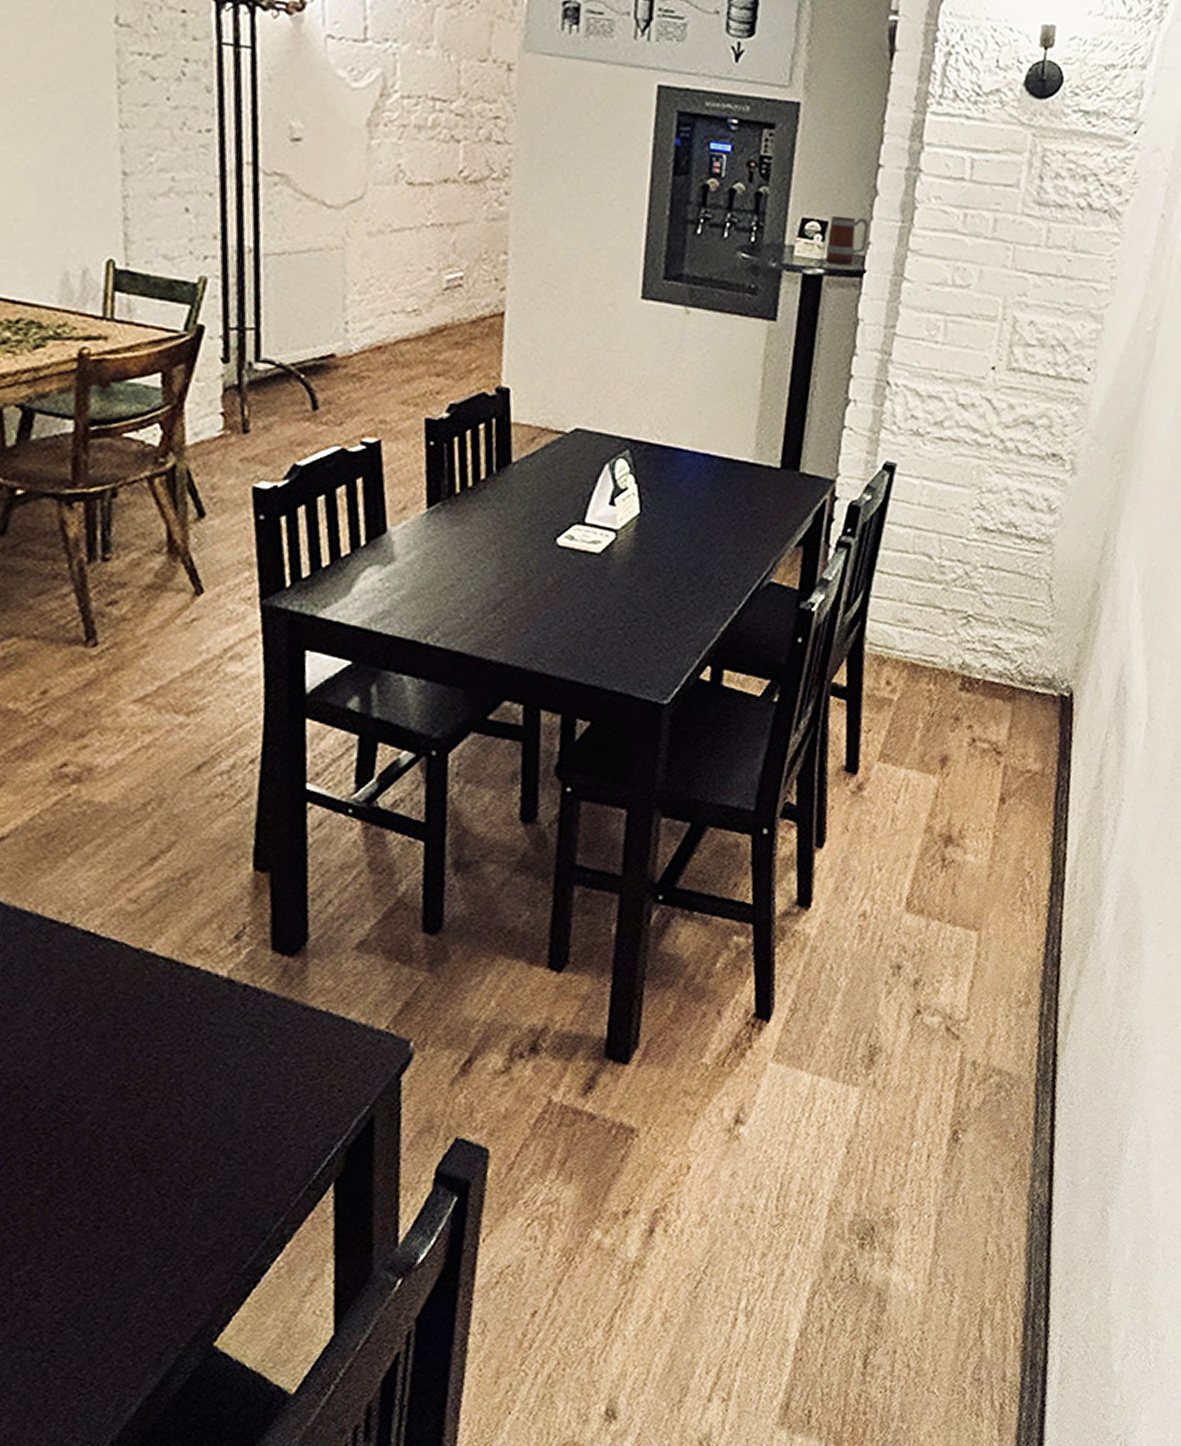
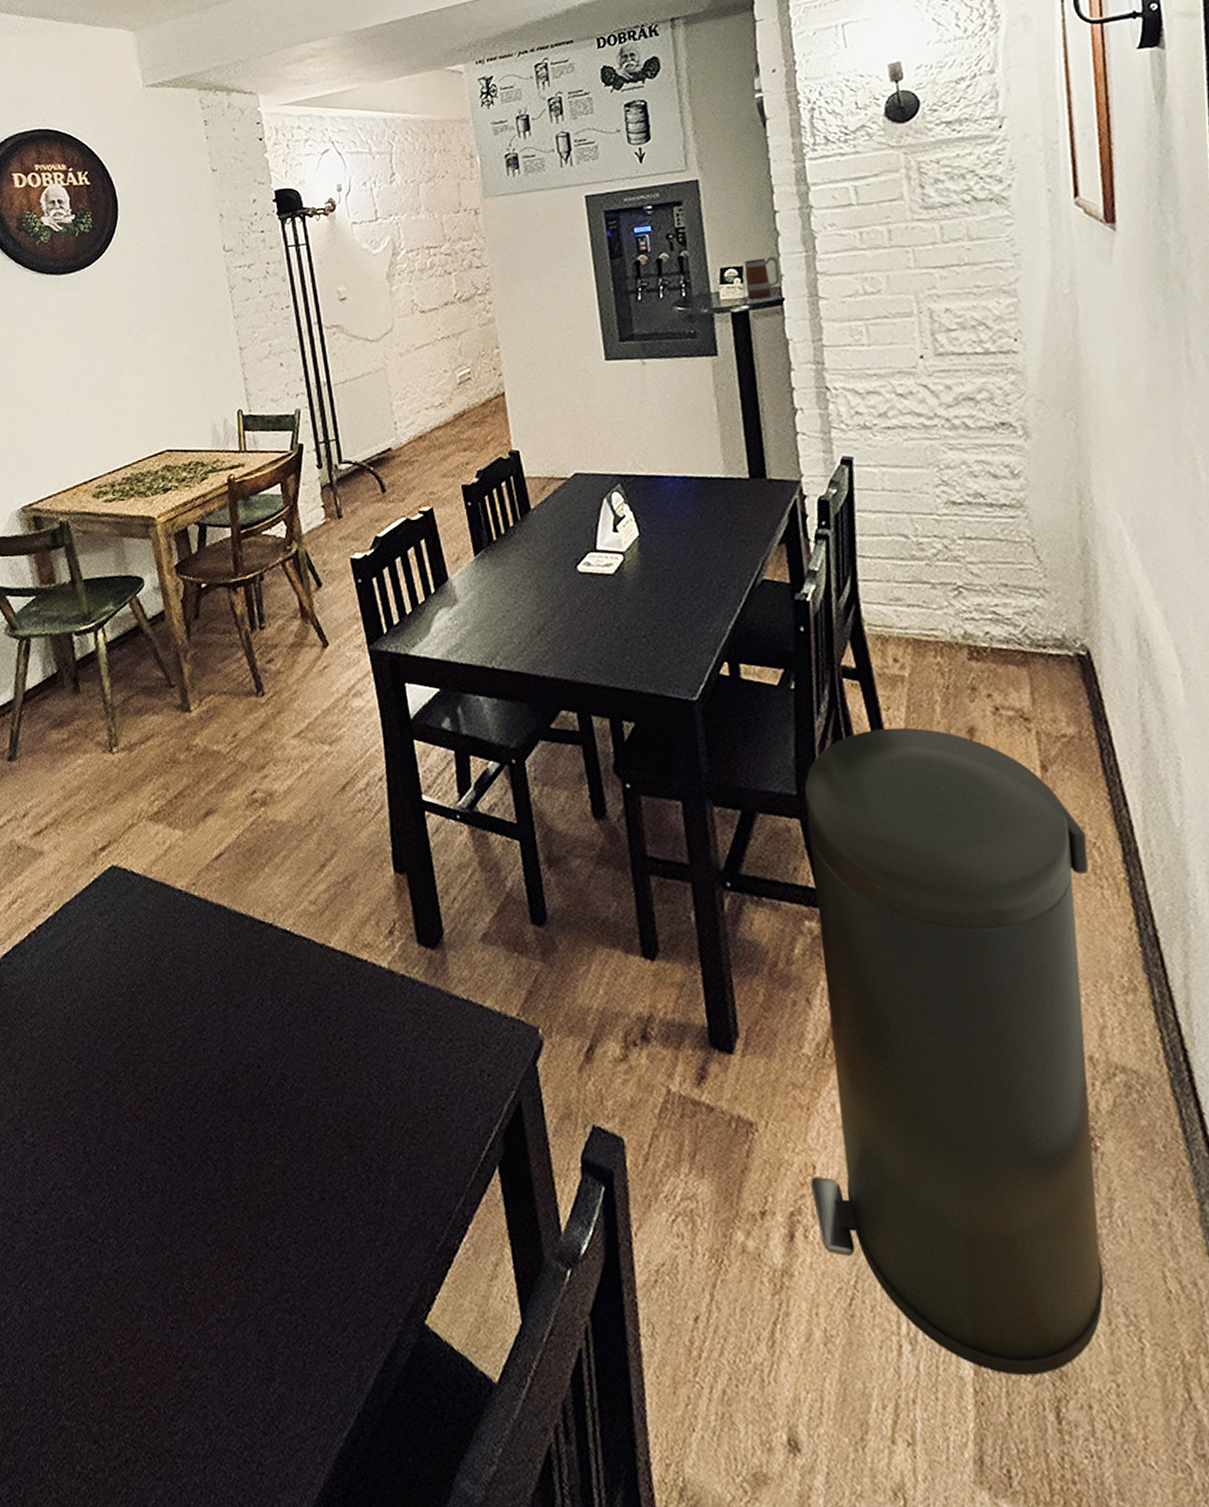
pedal bin: none [680,750,1024,1333] -> present [804,727,1104,1375]

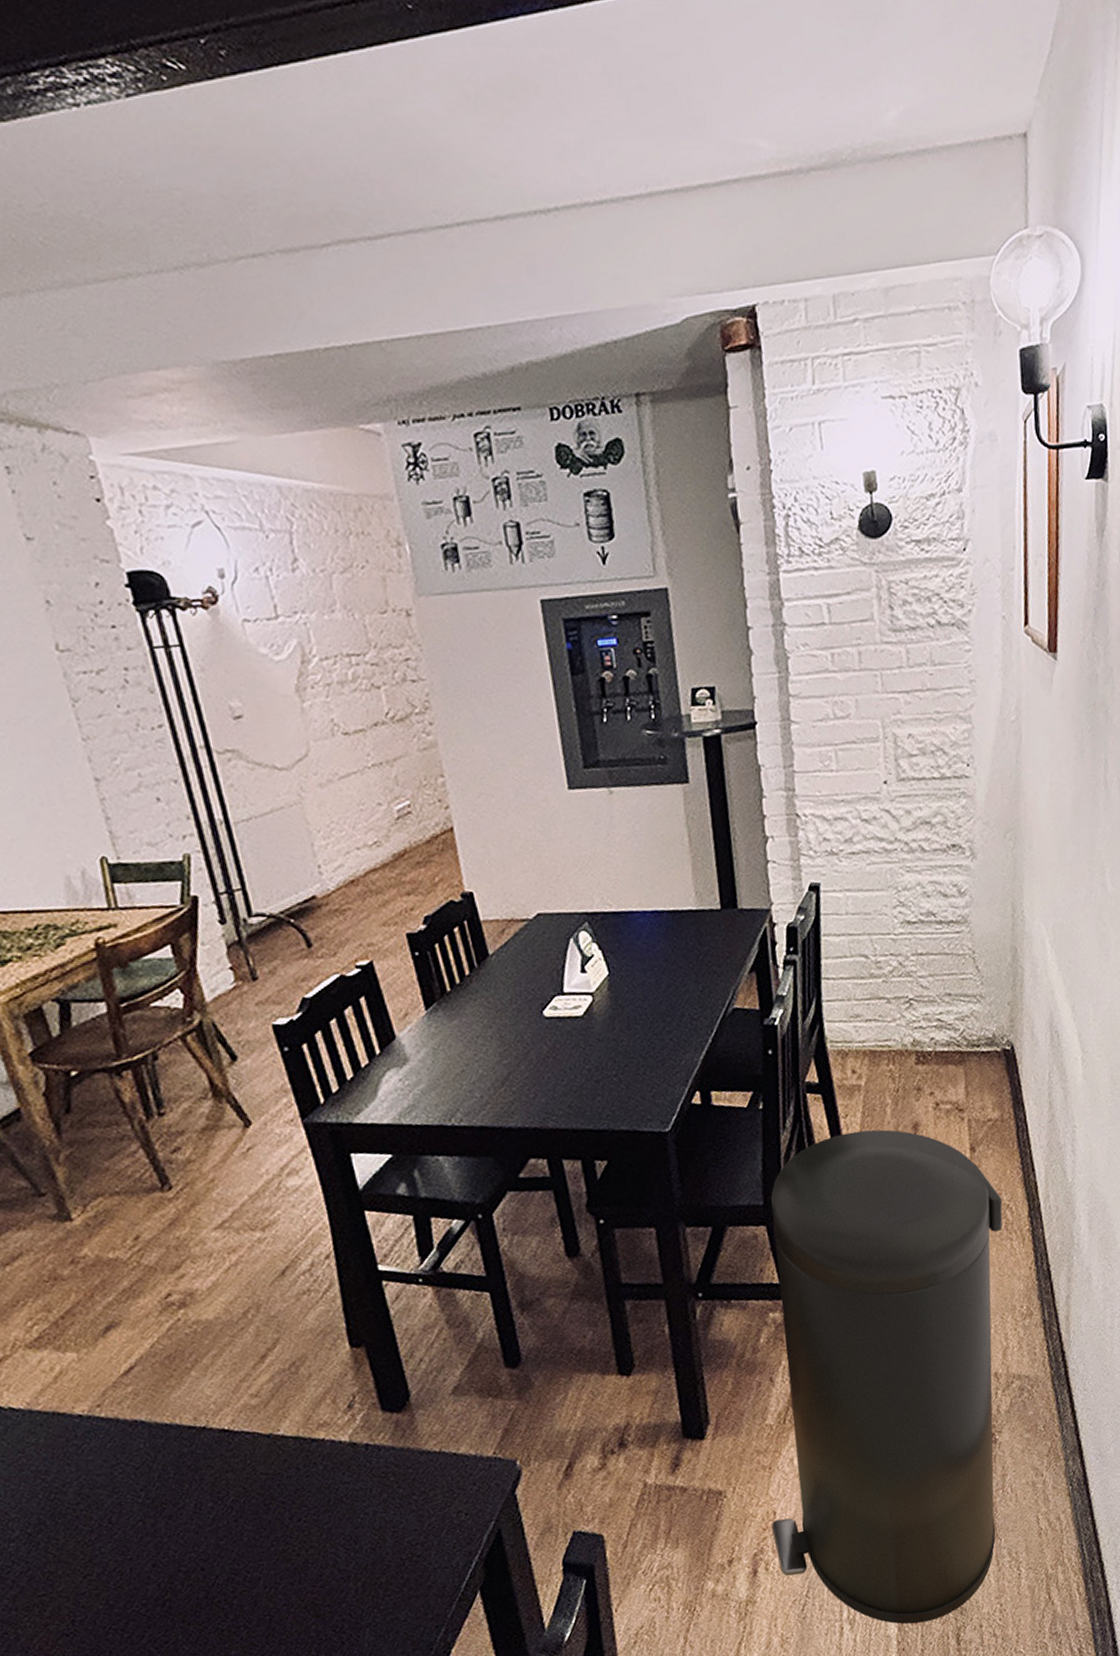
beer mug: present [744,255,781,299] -> none [716,676,753,722]

